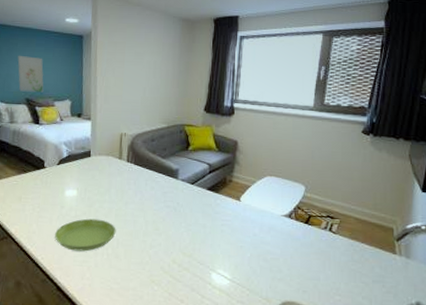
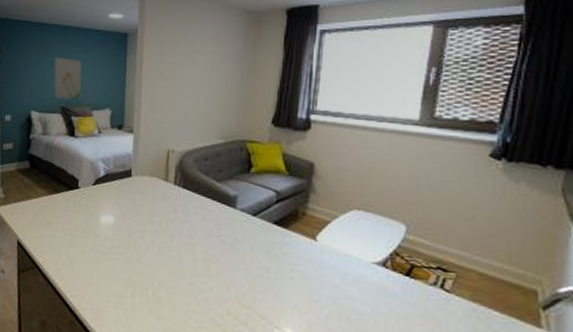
saucer: present [55,218,116,252] -> none [87,251,159,291]

